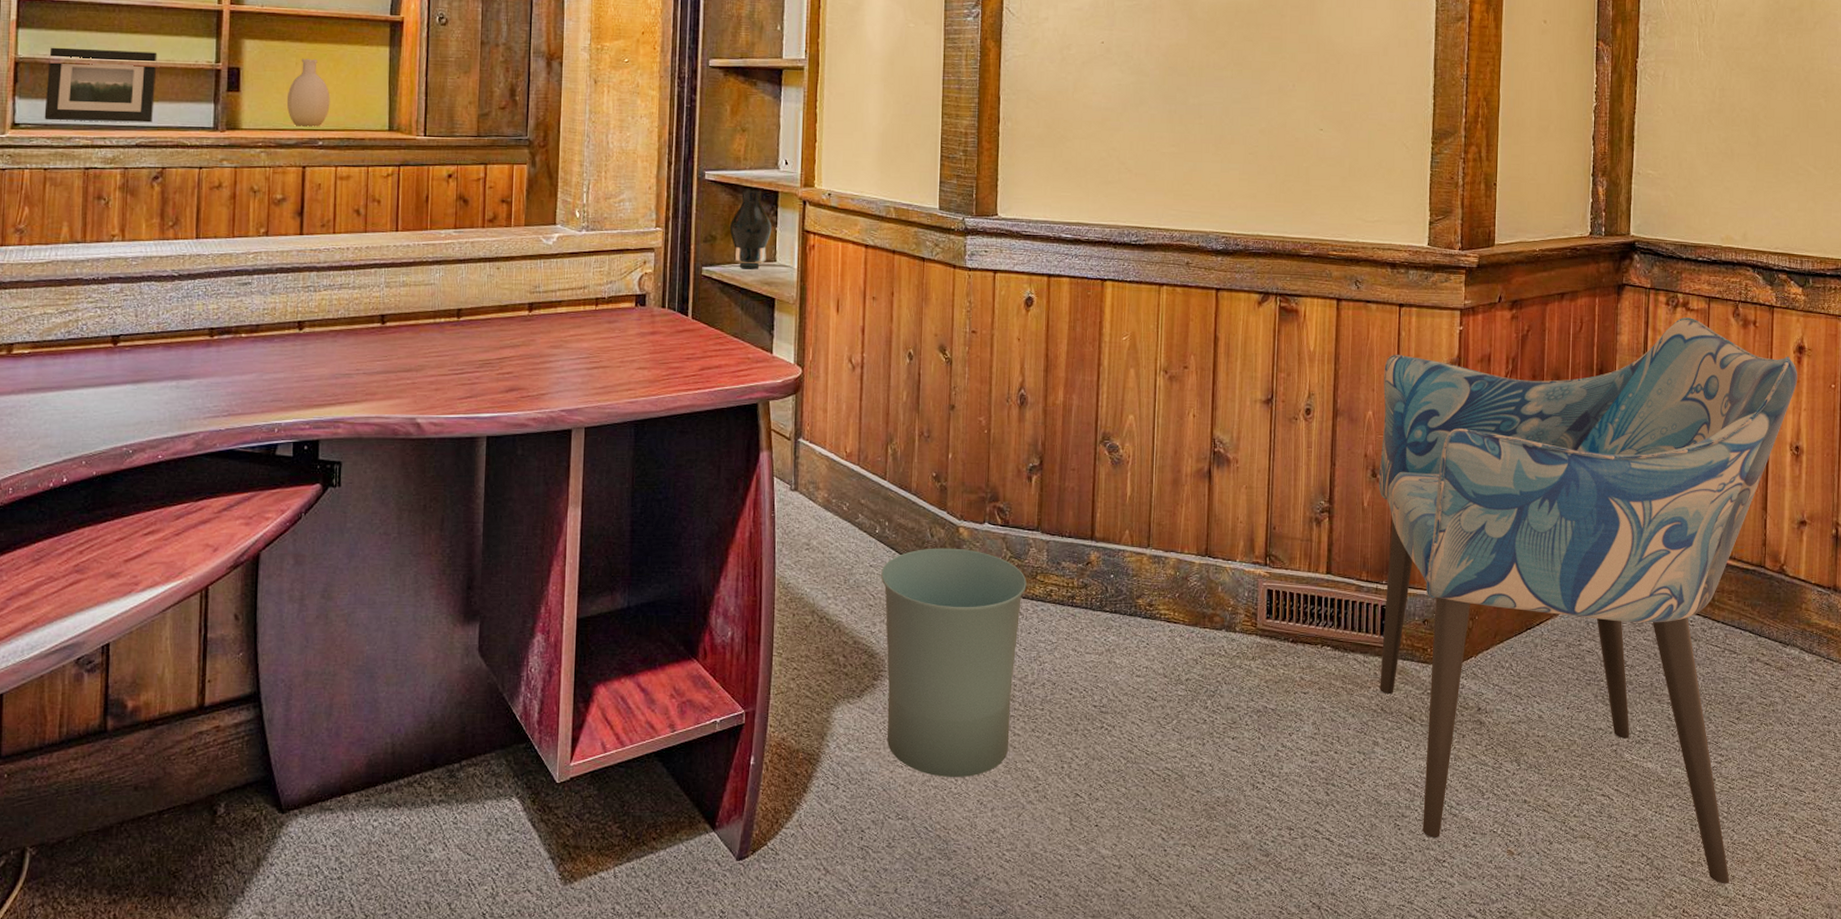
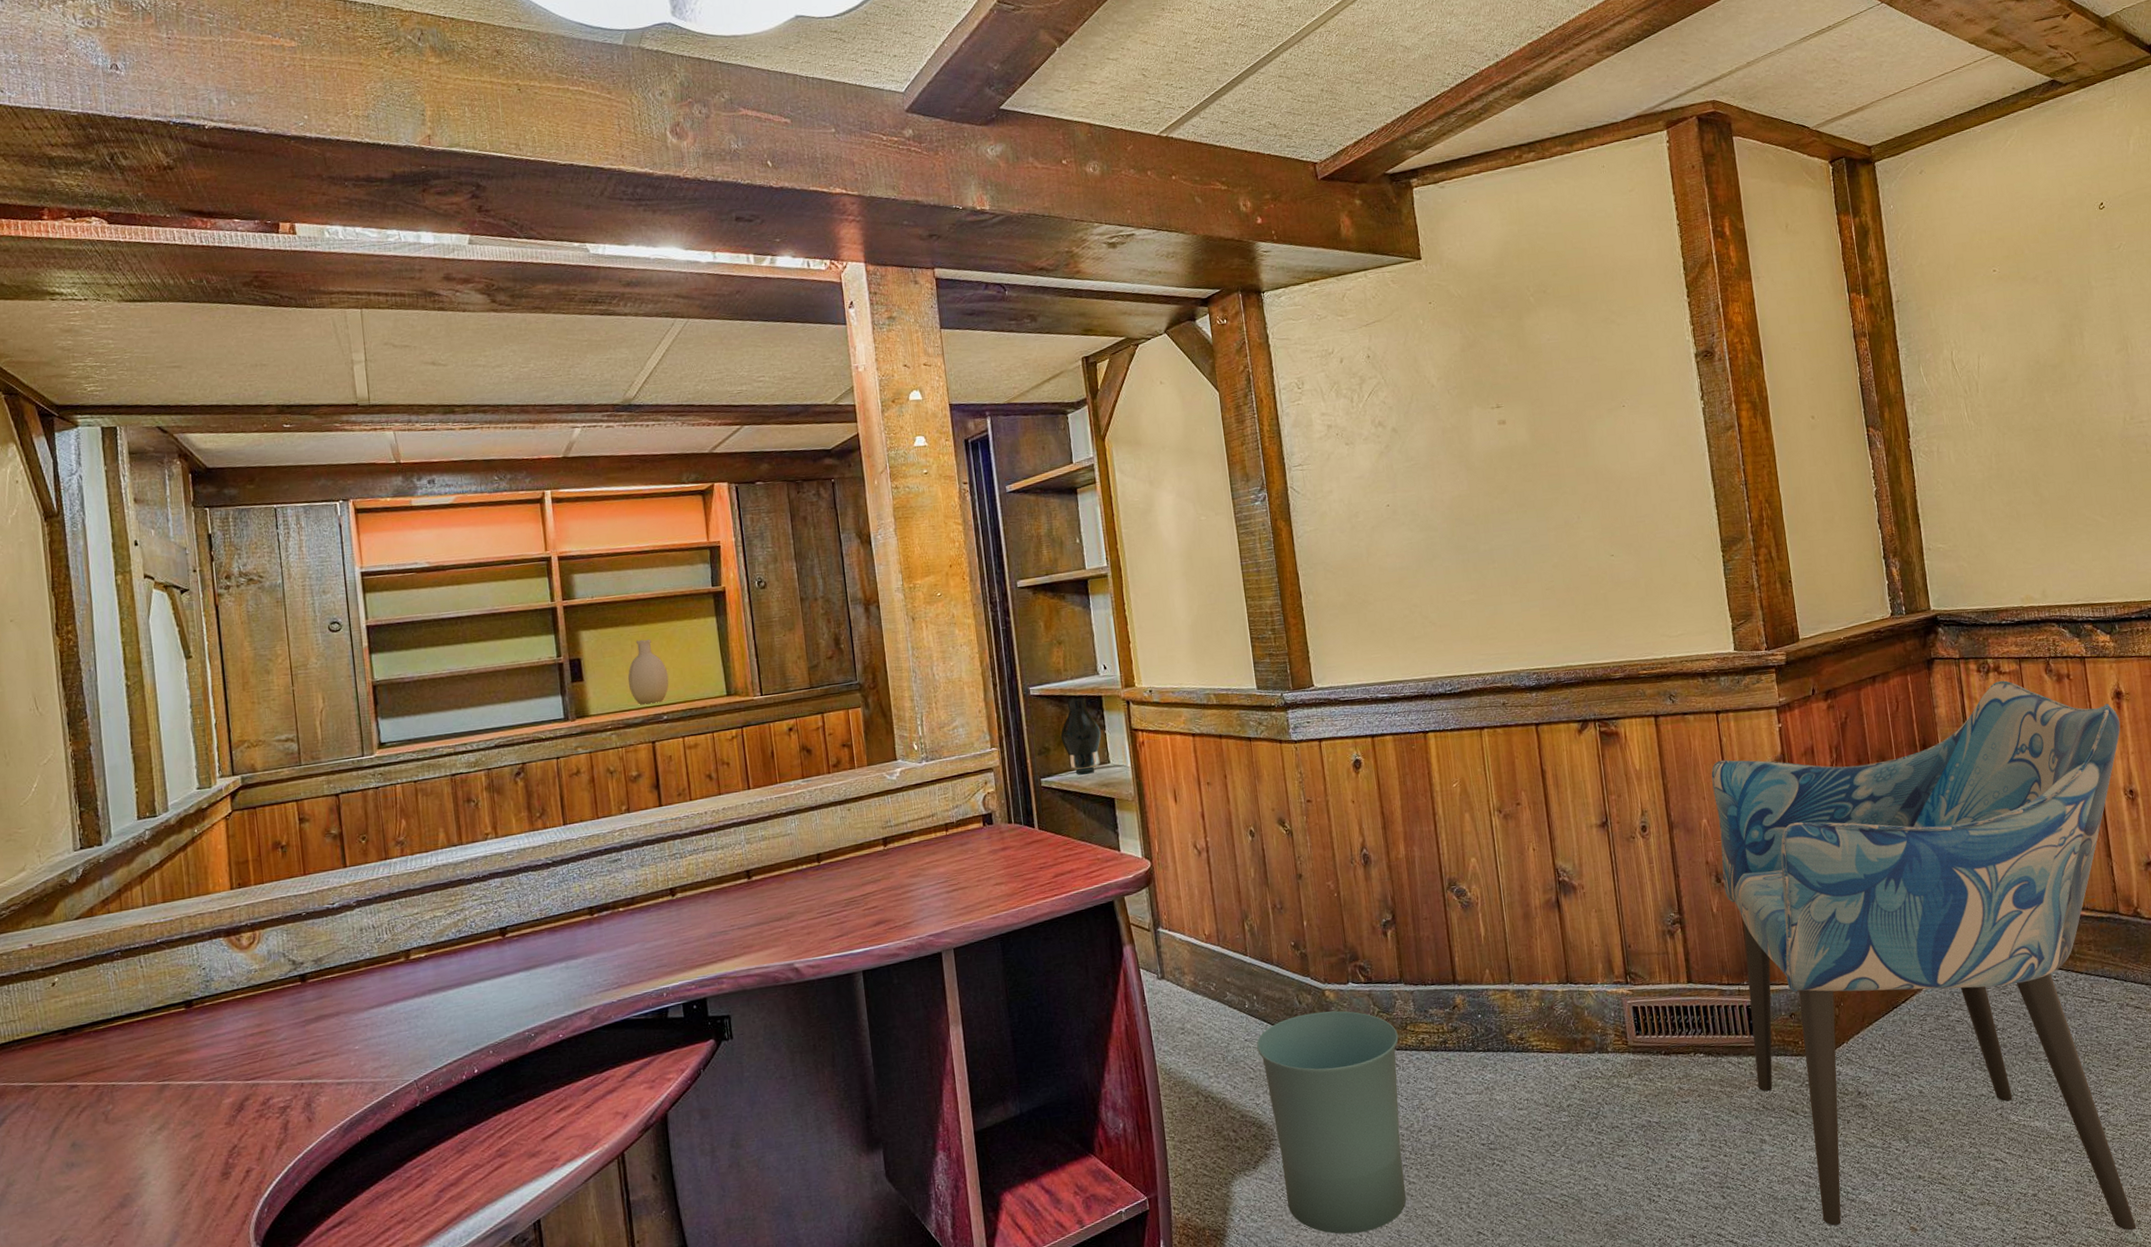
picture frame: present [44,47,158,123] -> none [403,656,507,736]

